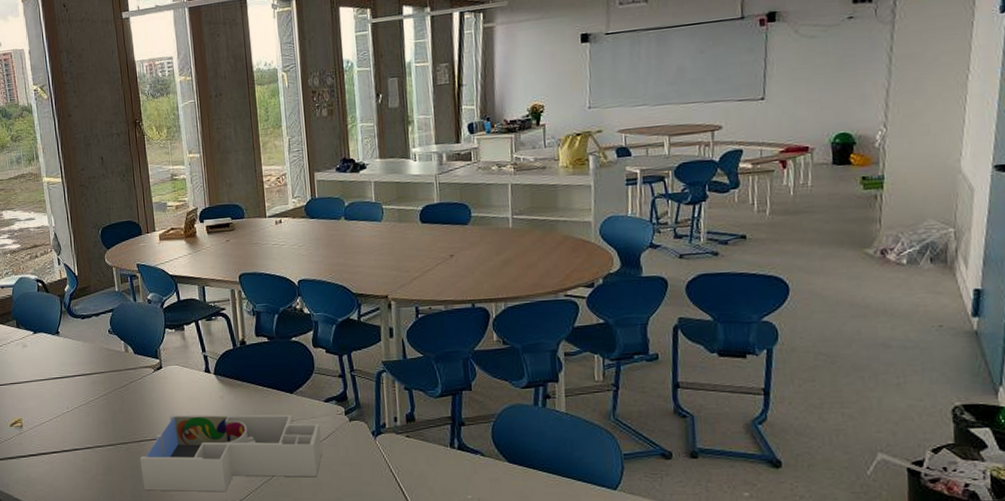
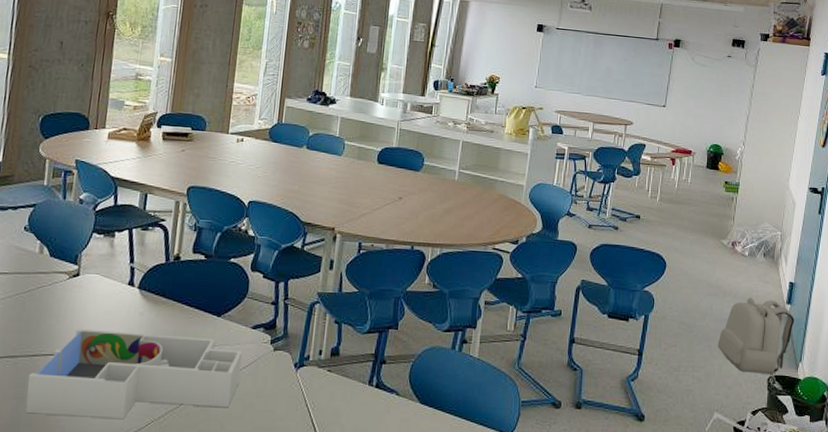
backpack: none [873,313,987,405] -> present [717,297,795,374]

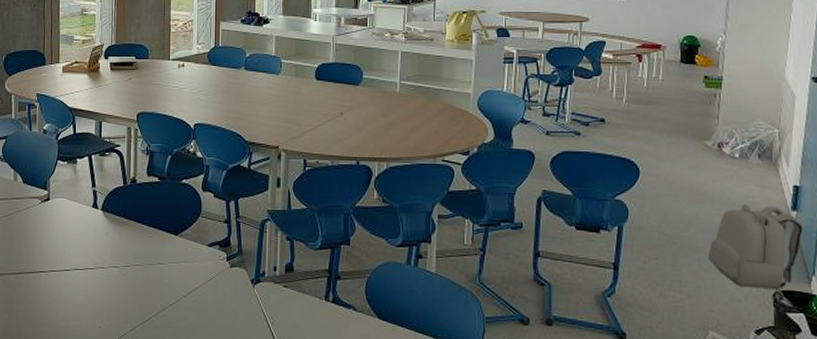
desk organizer: present [25,328,243,420] -> none [15,248,202,332]

